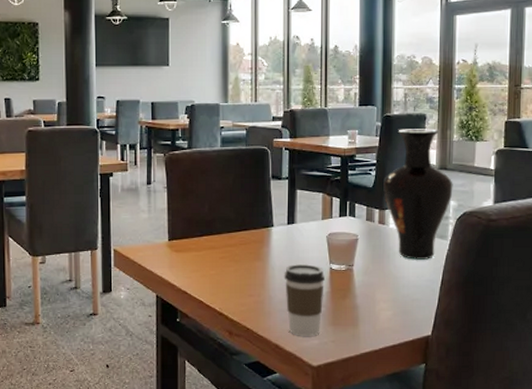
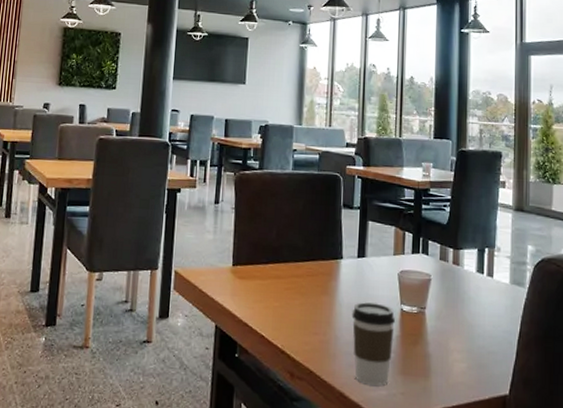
vase: present [382,129,453,260] -> none [457,165,530,308]

